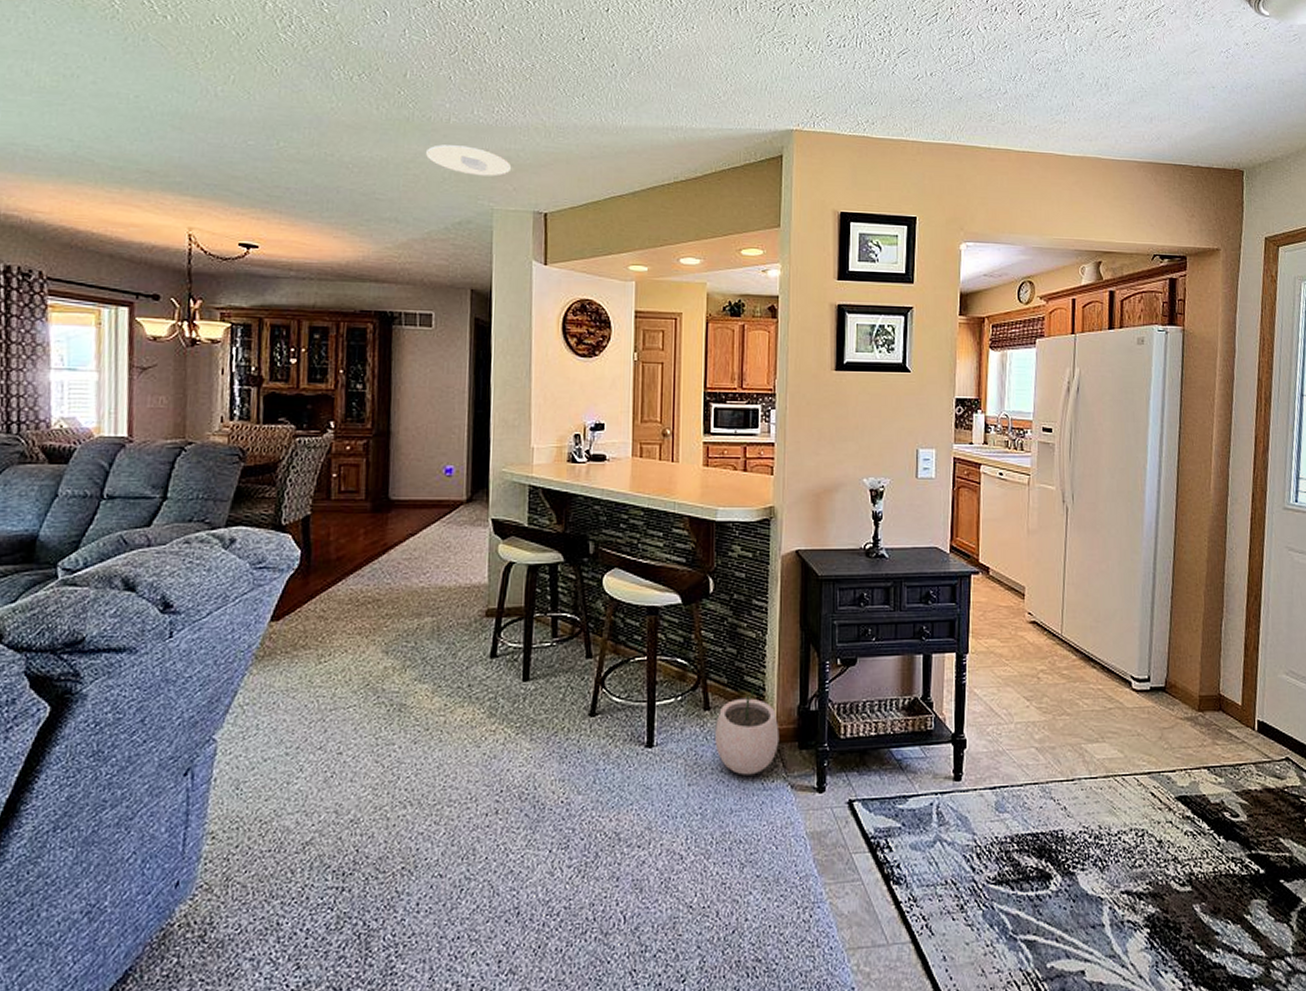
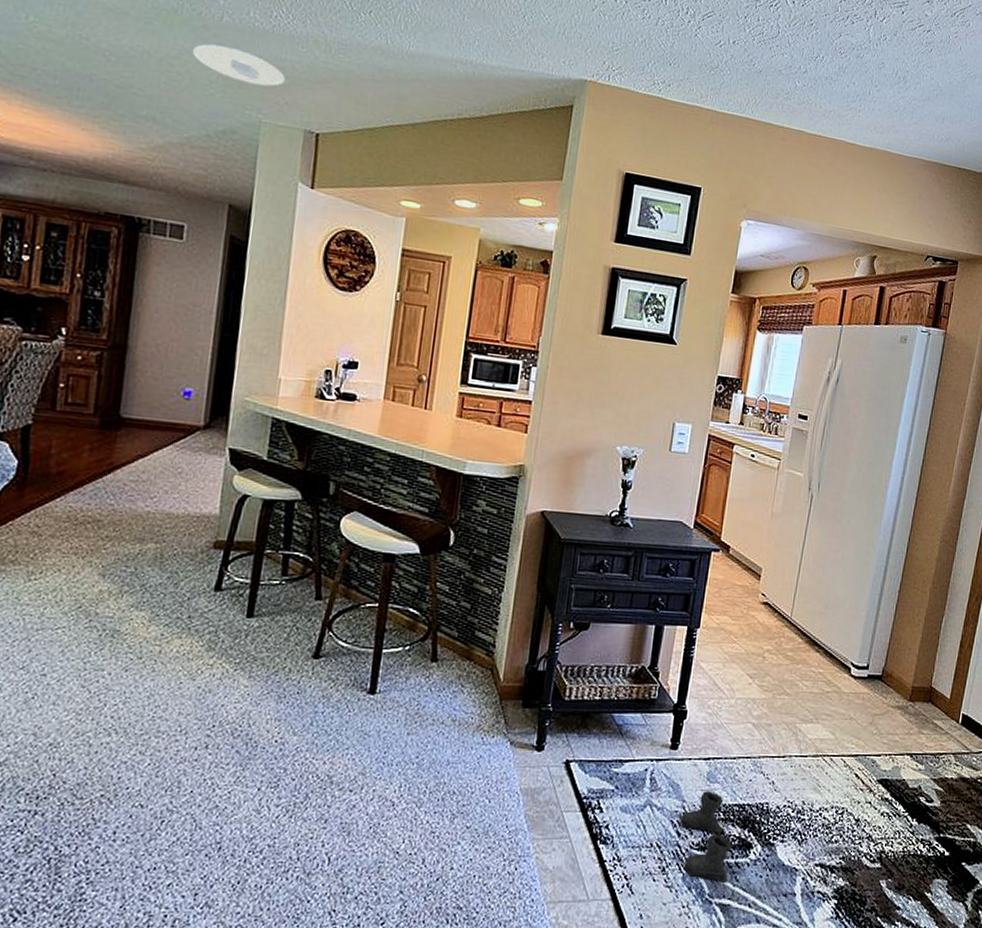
plant pot: present [715,688,779,775] -> none [438,644,505,729]
boots: none [972,822,1030,918] -> present [679,791,732,883]

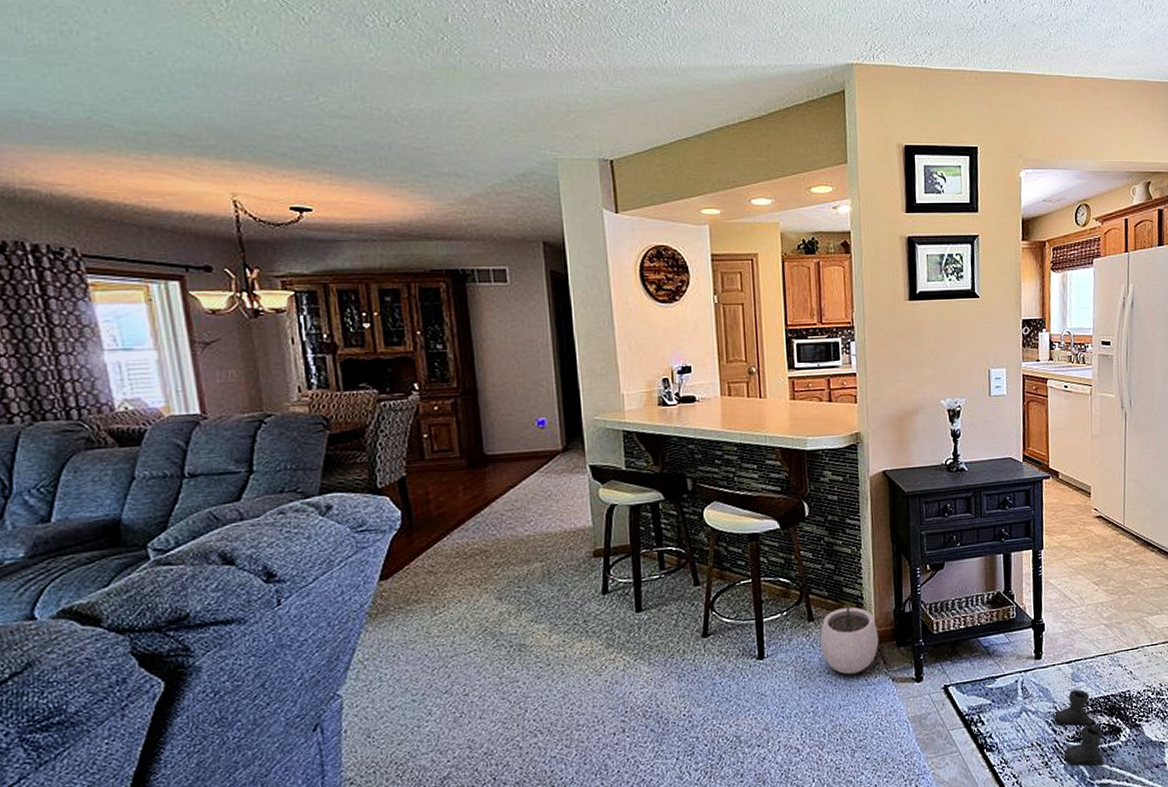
recessed light: present [193,44,286,87] -> none [479,93,572,124]
plant pot: none [438,644,505,729] -> present [820,597,879,675]

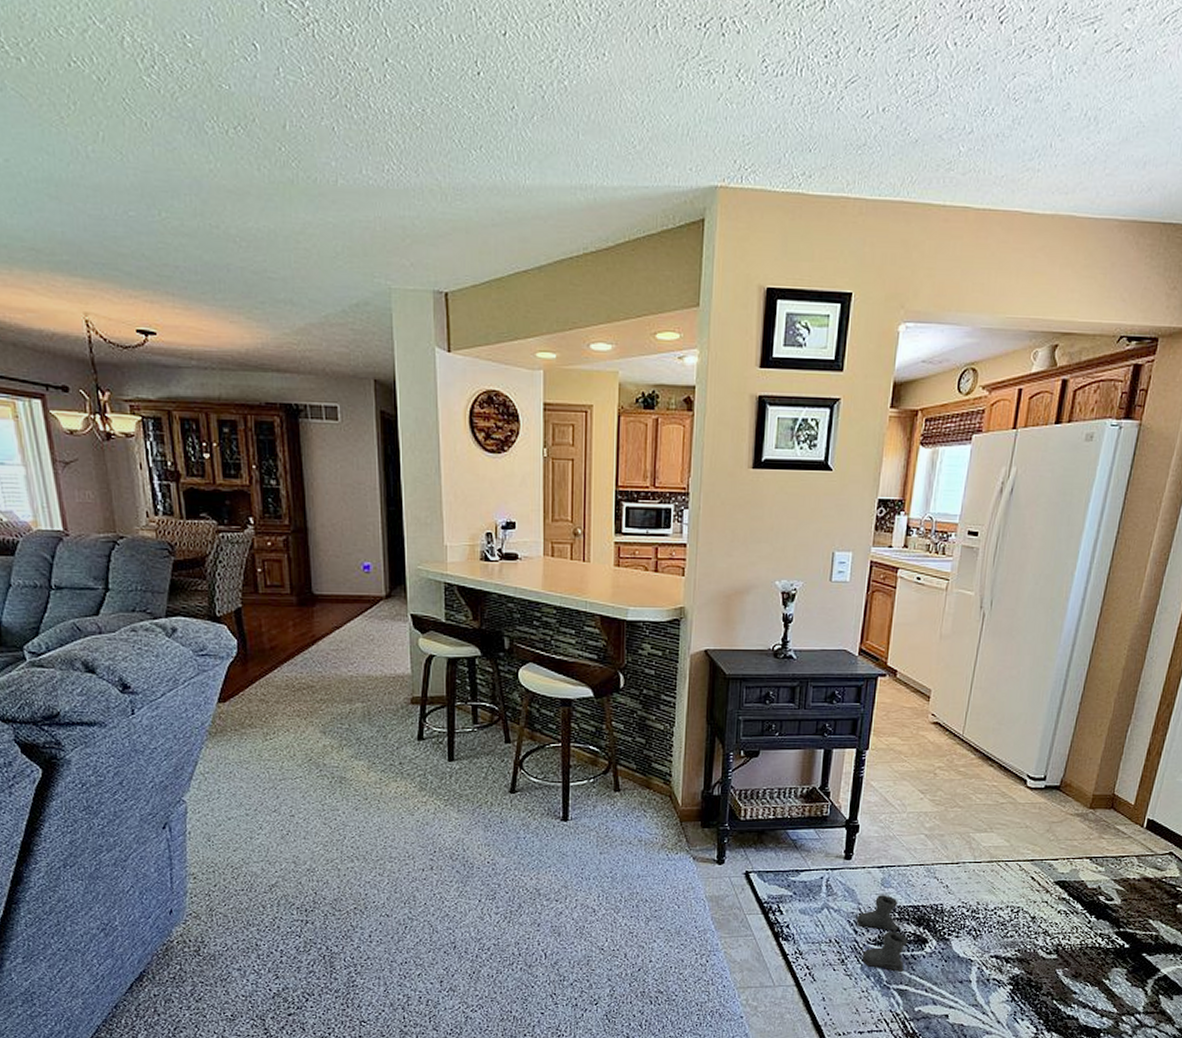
plant pot: present [820,597,879,675] -> none [624,774,684,847]

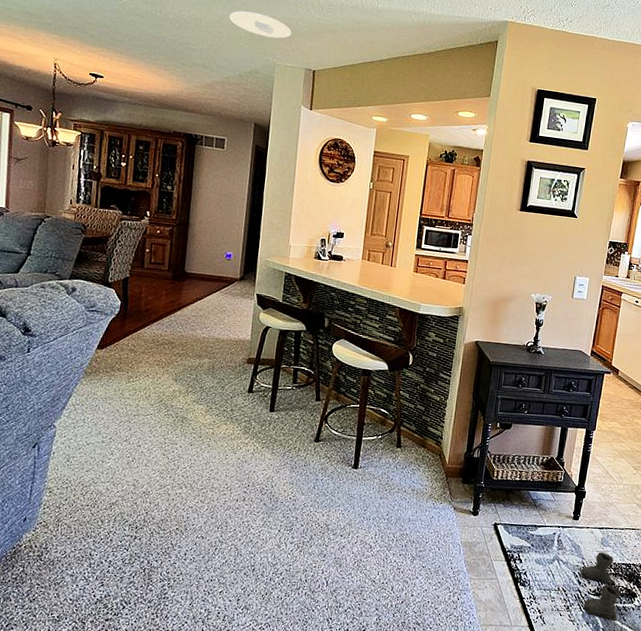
recessed light: none [315,212,408,250] -> present [229,11,292,39]

